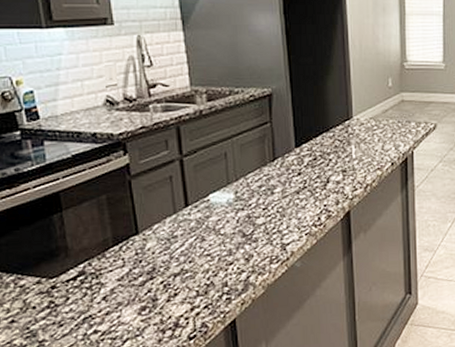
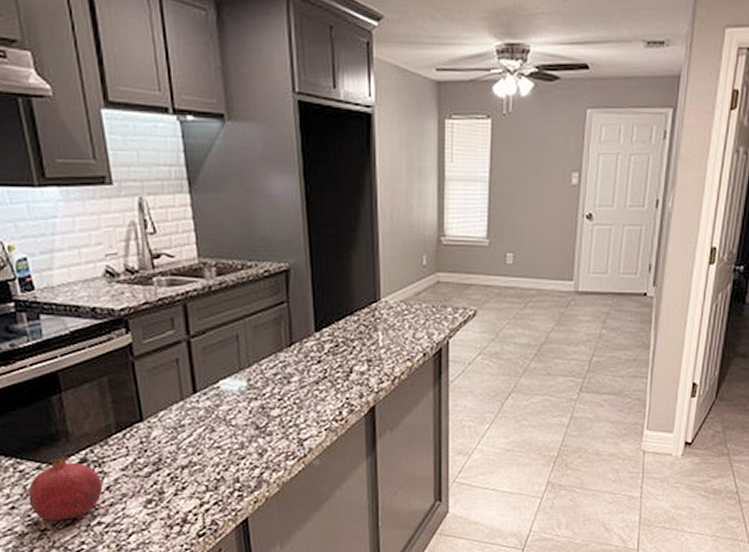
fruit: none [28,270,100,332] -> present [28,456,103,521]

